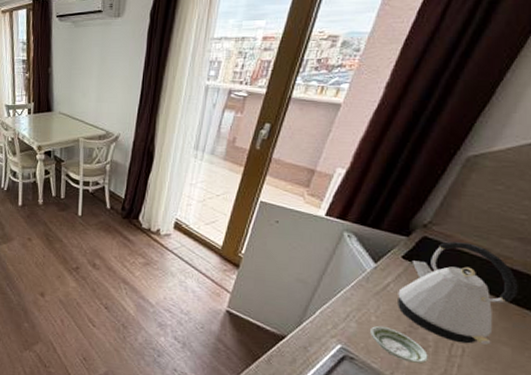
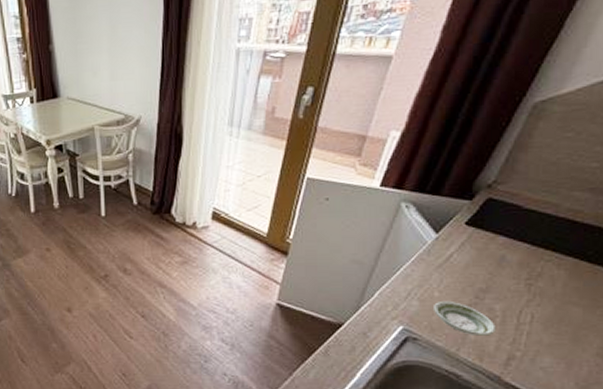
kettle: present [398,241,518,345] -> none [462,200,589,309]

